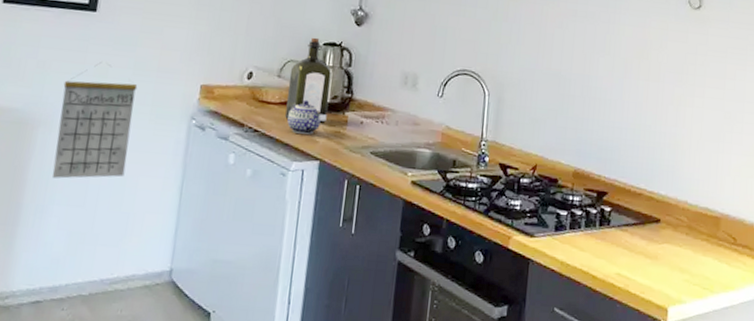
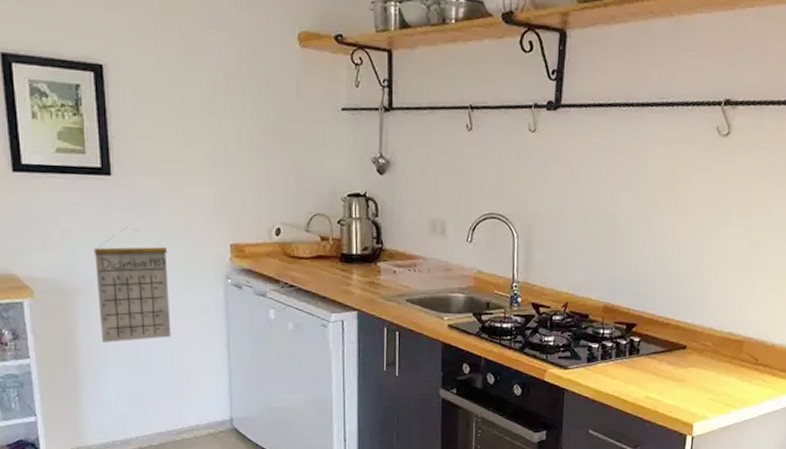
liquor: present [285,37,332,123] -> none [317,189,360,274]
teapot: present [287,99,321,134] -> none [321,252,354,286]

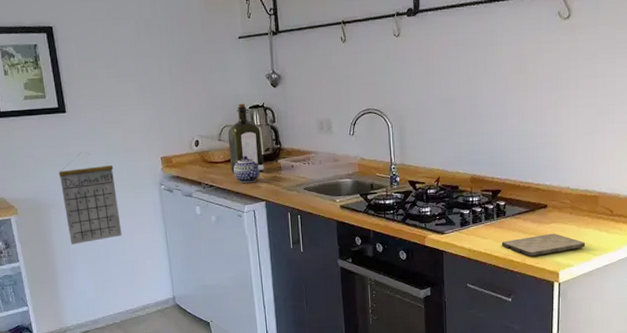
liquor: none [317,189,360,274] -> present [227,103,264,173]
teapot: none [321,252,354,286] -> present [233,155,260,183]
cutting board: none [631,379,725,403] -> present [501,233,585,256]

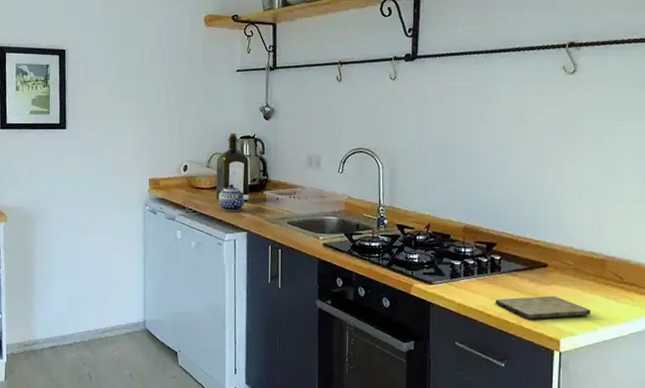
calendar: present [58,152,122,245] -> none [50,167,103,257]

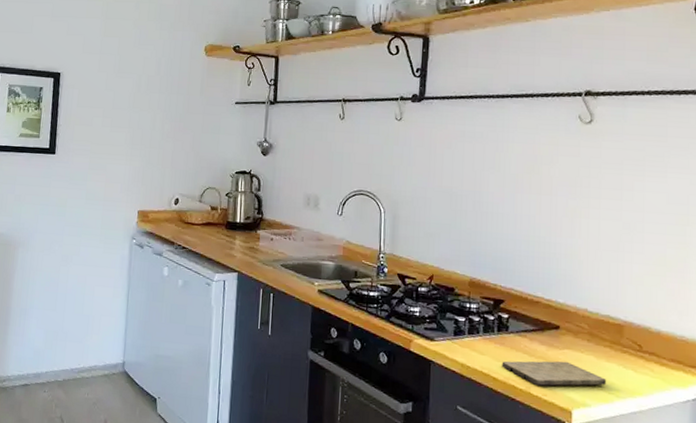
liquor: present [216,133,250,201] -> none [207,167,244,240]
teapot: present [218,184,245,211] -> none [209,220,237,250]

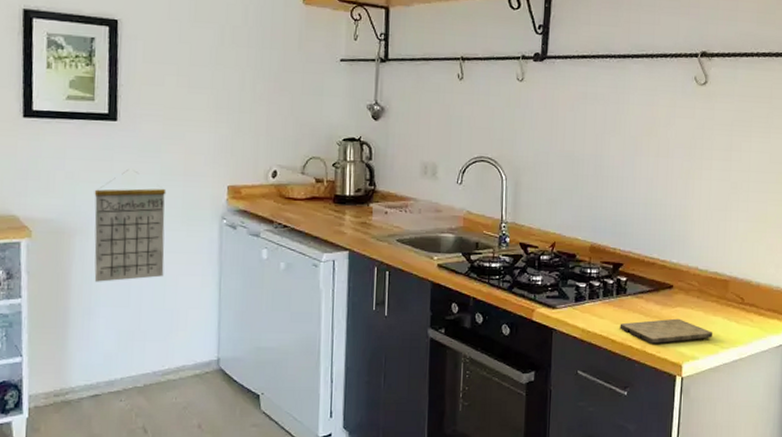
calendar: none [30,194,90,288] -> present [94,170,167,282]

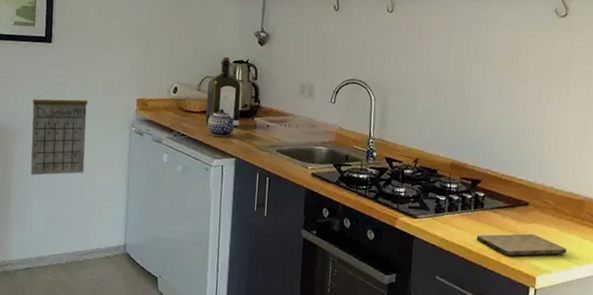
liquor: none [312,133,353,215] -> present [205,56,241,127]
teapot: none [315,194,347,227] -> present [207,108,235,137]

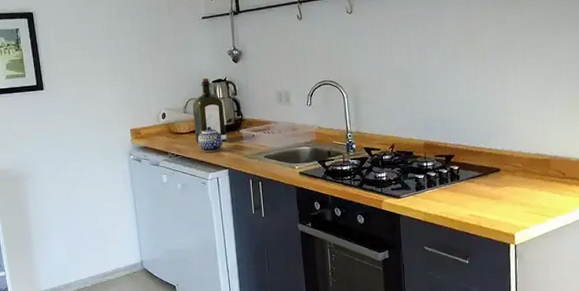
calendar: present [30,83,88,176] -> none [35,126,94,212]
cutting board: present [476,233,566,256] -> none [456,196,539,219]

